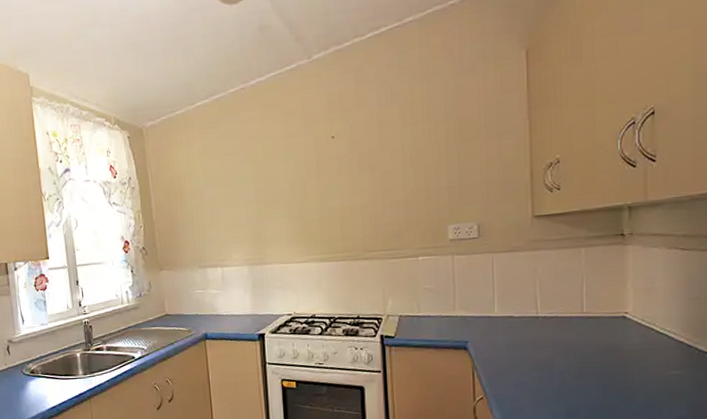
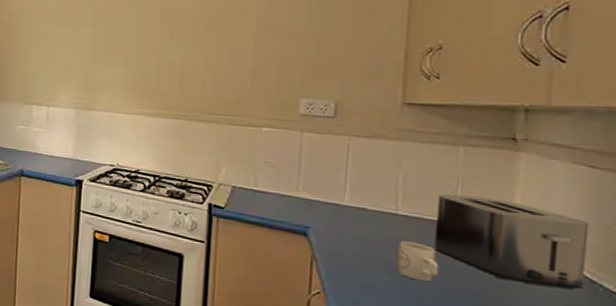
mug: none [541,338,575,372] -> present [396,241,439,282]
toaster: none [568,289,684,358] -> present [433,193,590,290]

